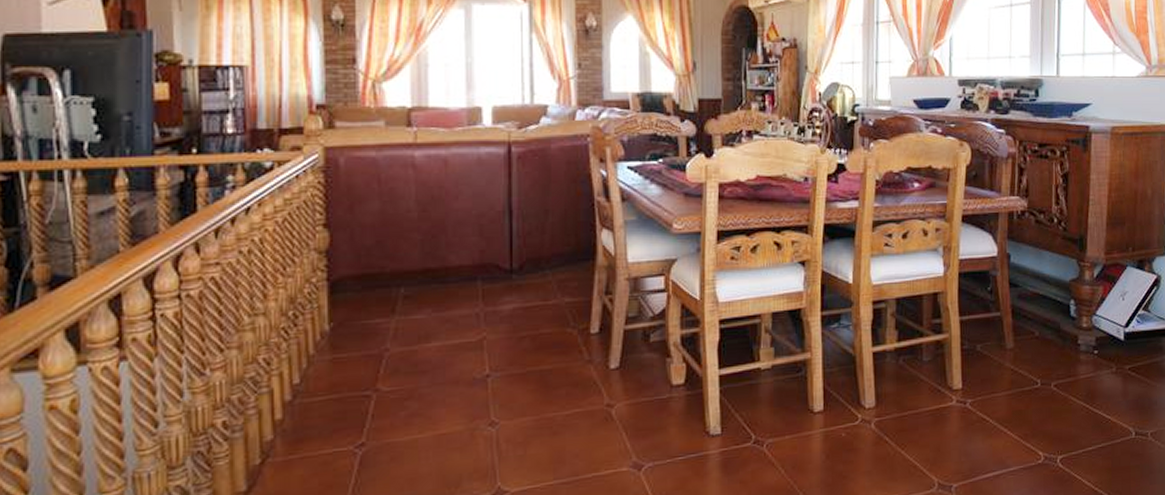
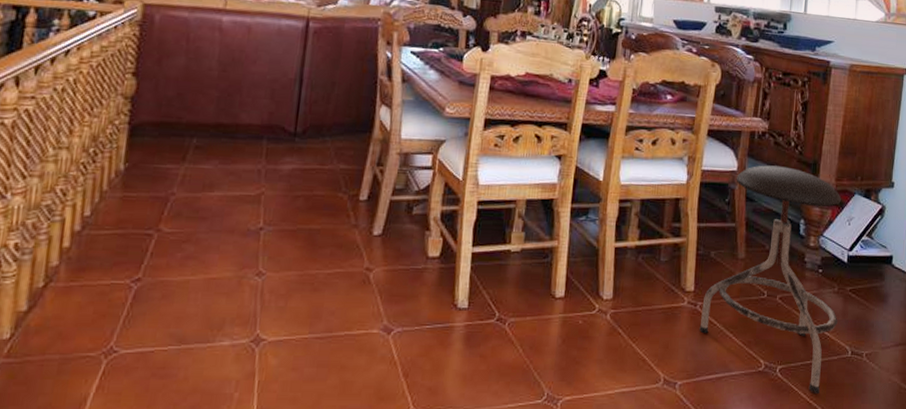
stool: none [971,245,1119,480] -> present [699,165,842,393]

